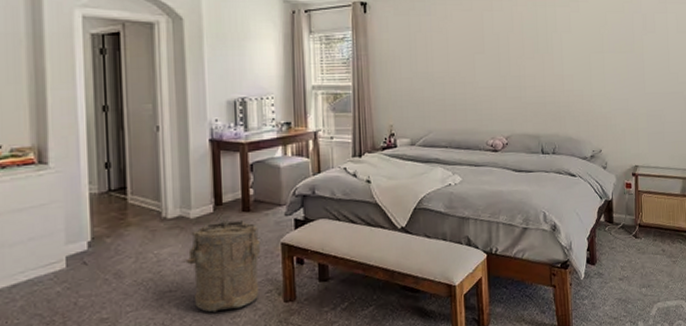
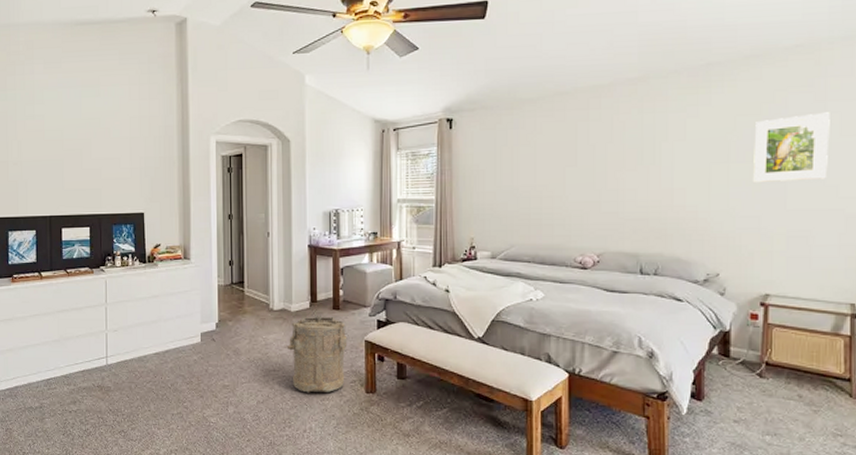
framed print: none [620,12,671,71] -> present [753,112,830,183]

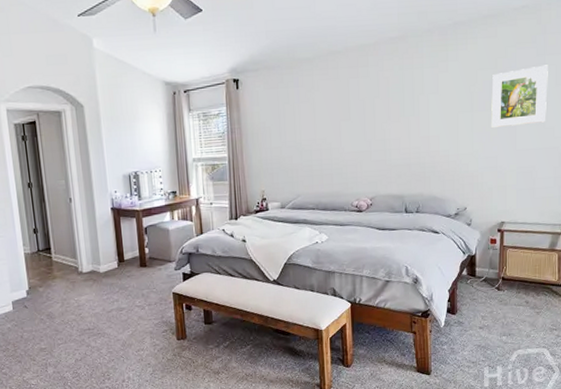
laundry hamper: present [284,315,347,393] -> none [96,273,157,346]

